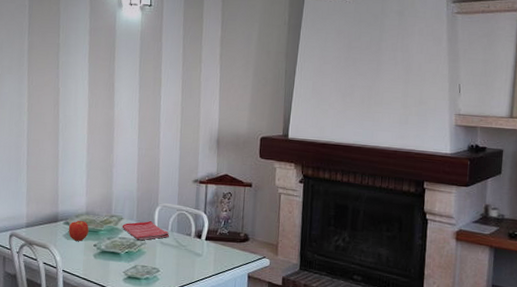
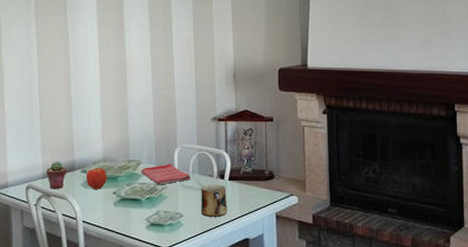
potted succulent: none [30,212,51,239] -> present [47,161,67,190]
mug: none [176,242,203,274] -> present [200,184,227,217]

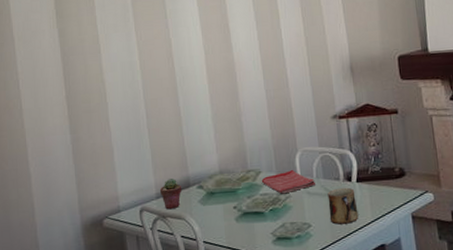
apple: present [86,167,107,189] -> none [203,181,226,206]

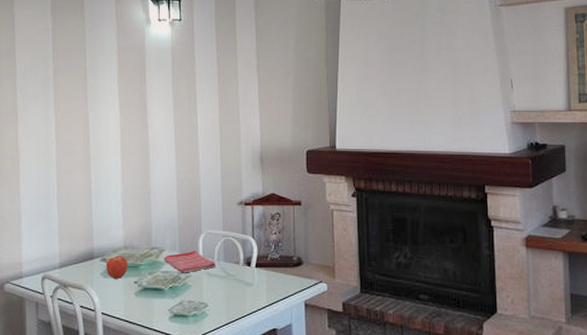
potted succulent: present [160,179,182,210] -> none [64,250,86,280]
apple: none [203,181,226,206] -> present [106,255,128,279]
mug: present [327,187,359,225] -> none [226,271,254,306]

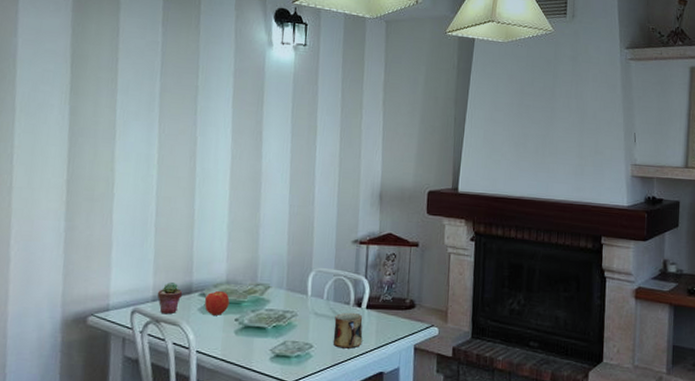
potted succulent: none [64,250,86,280] -> present [158,282,183,315]
dish towel: present [164,251,216,273] -> none [269,289,325,312]
mug: none [226,271,254,306] -> present [332,312,363,349]

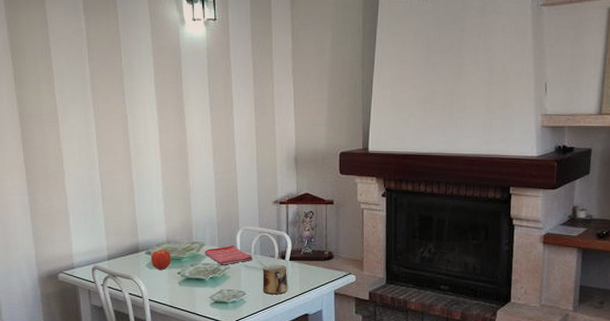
potted succulent: present [158,282,183,315] -> none [112,244,132,270]
dish towel: none [269,289,325,312] -> present [204,245,253,265]

